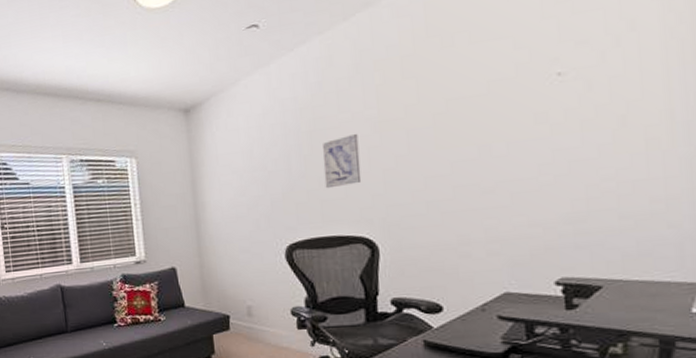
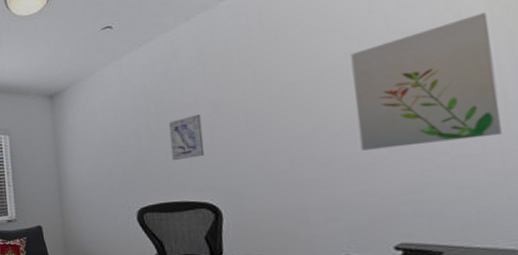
wall art: none [520,21,666,176] -> present [350,12,502,151]

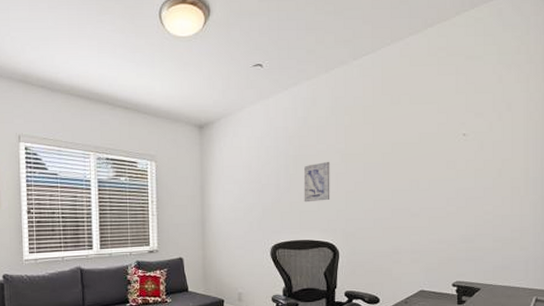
wall art: present [350,12,502,151] -> none [440,107,525,206]

